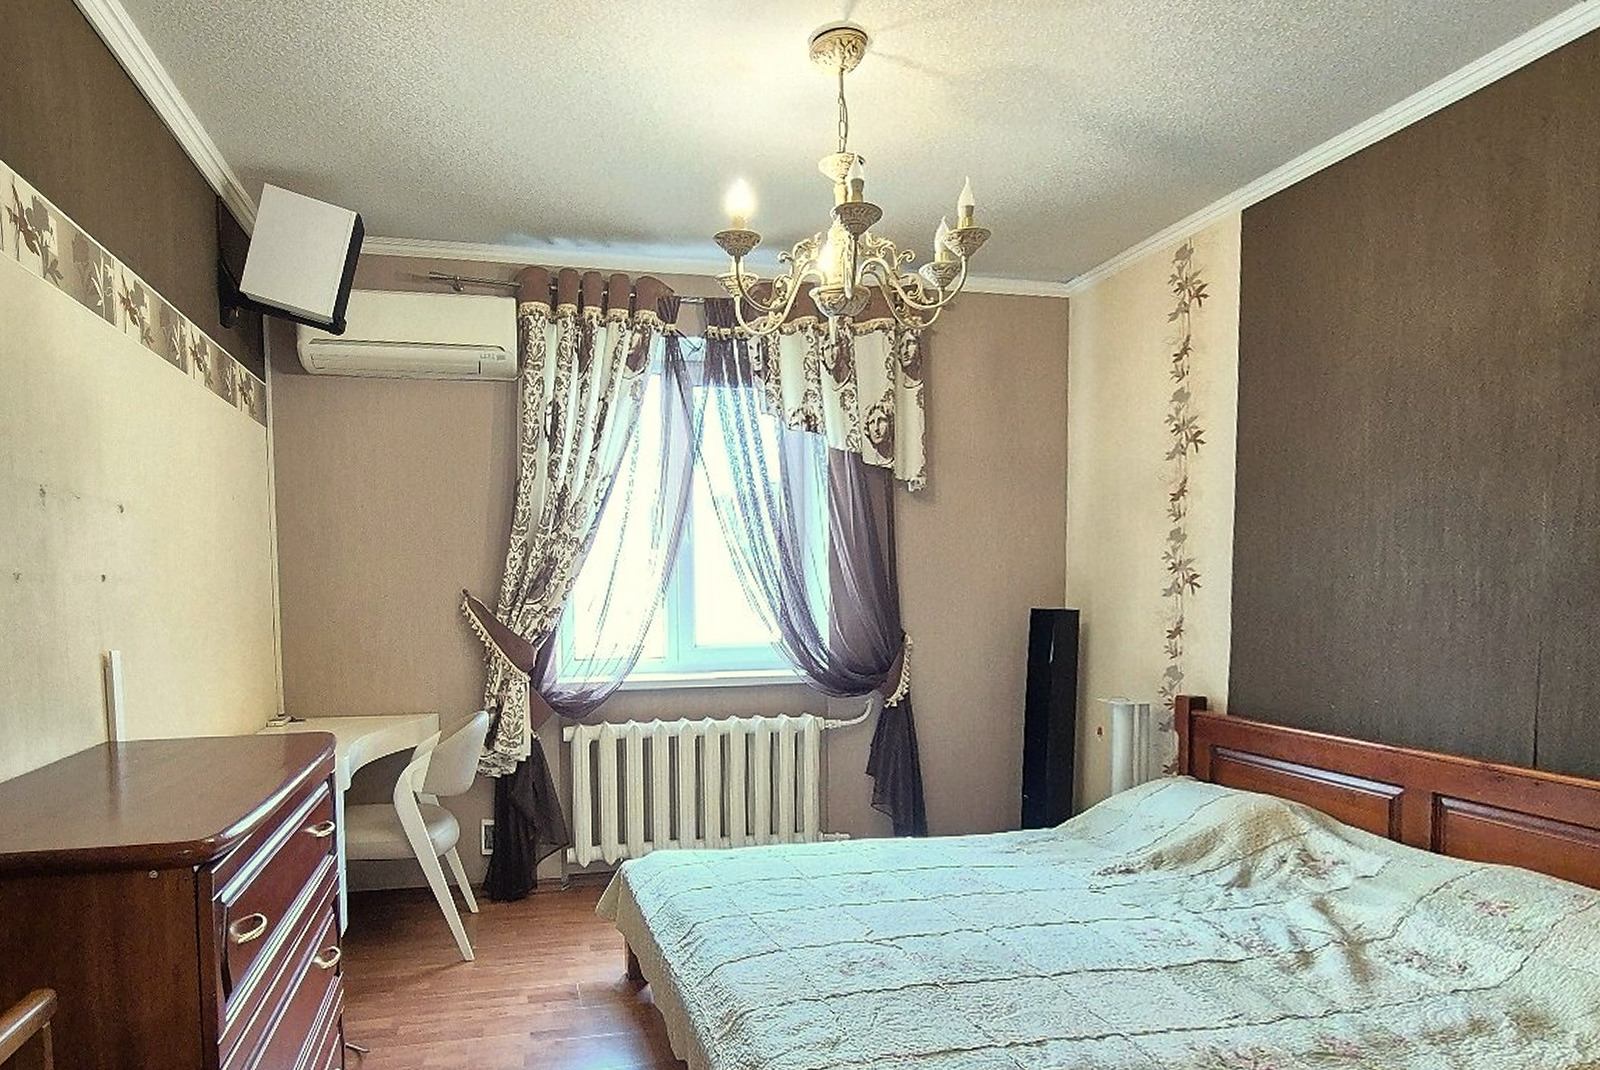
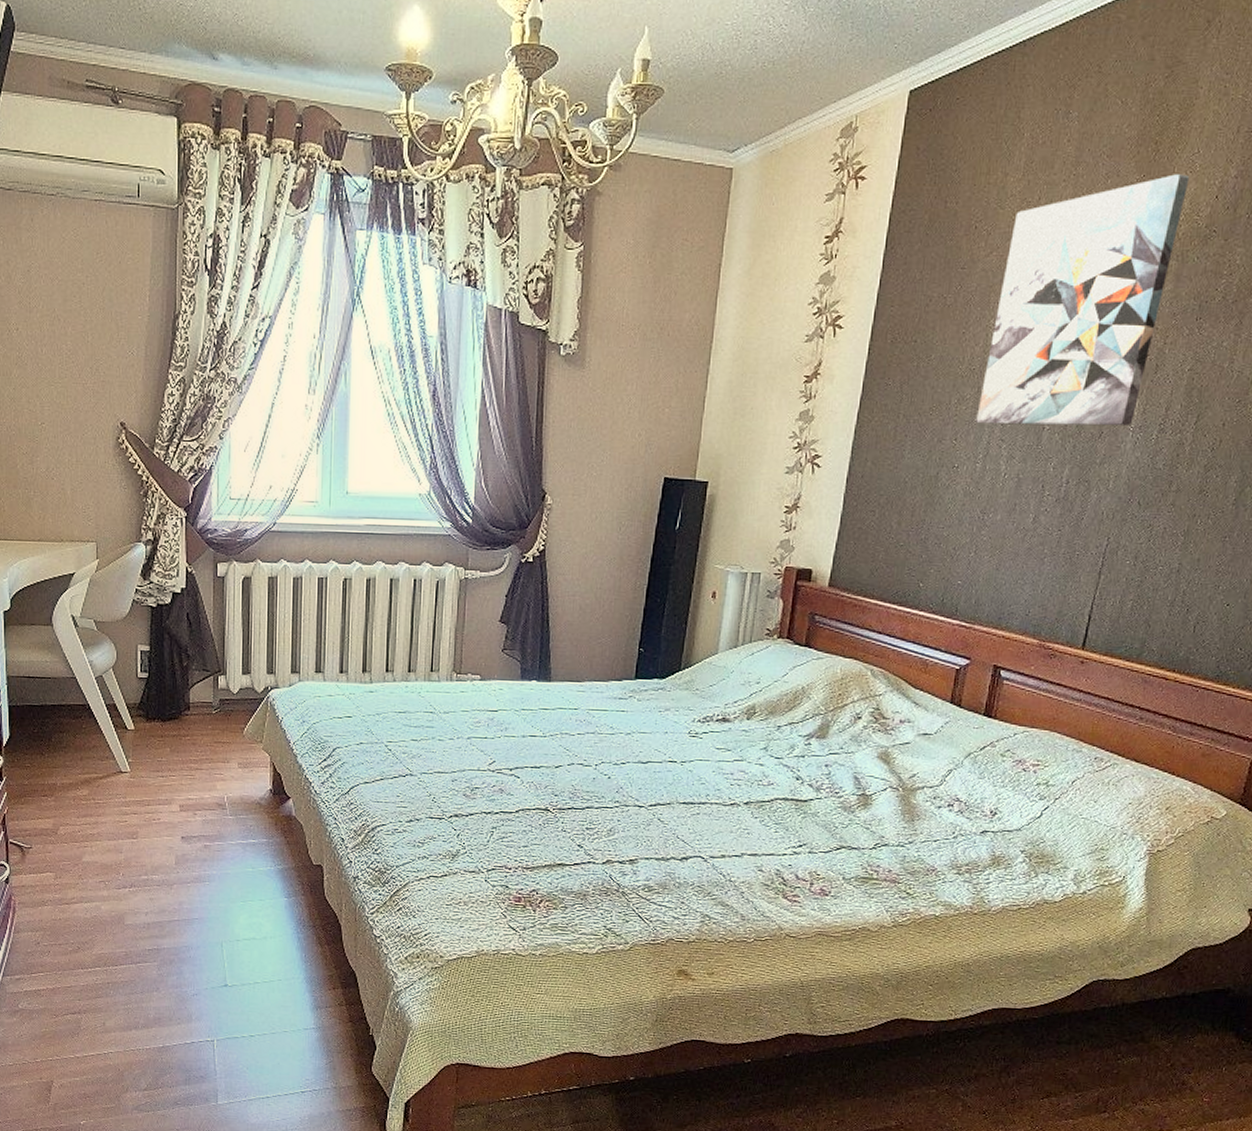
wall art: none [1365,263,1556,530] -> present [976,174,1190,426]

